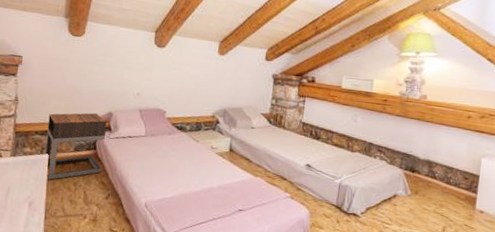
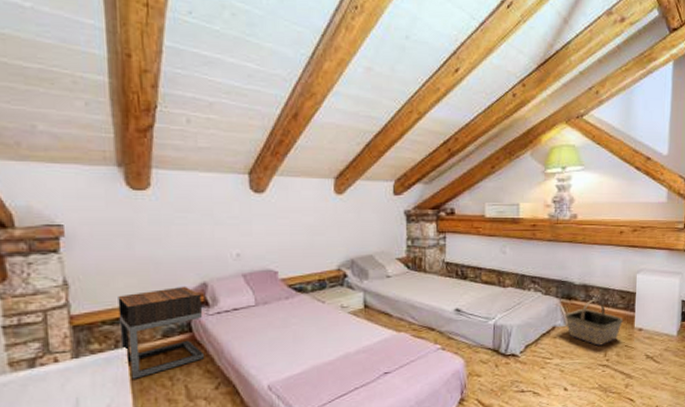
basket: none [406,175,465,221] -> present [564,299,624,346]

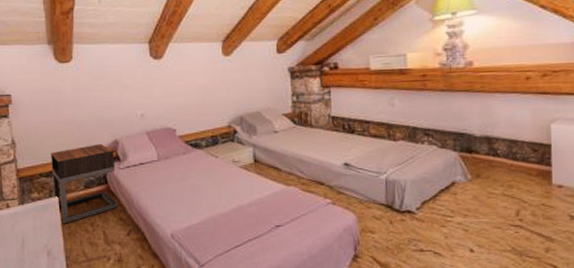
basket: present [564,299,624,346] -> none [465,152,538,204]

